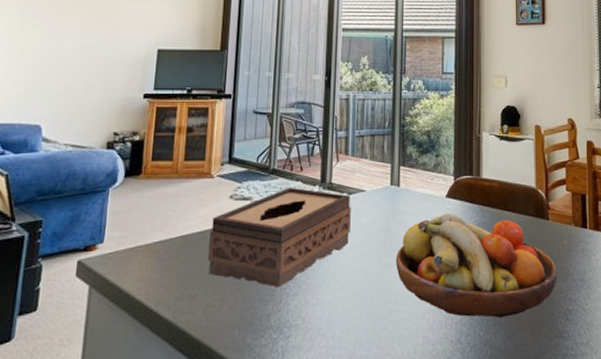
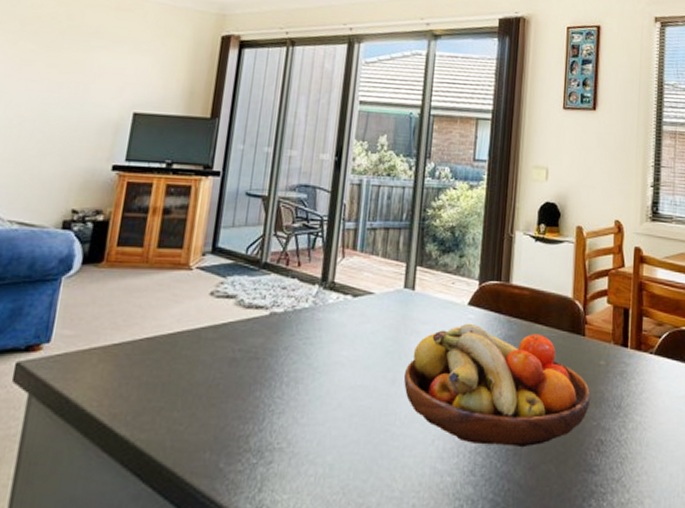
tissue box: present [207,187,351,288] -> none [177,285,356,404]

